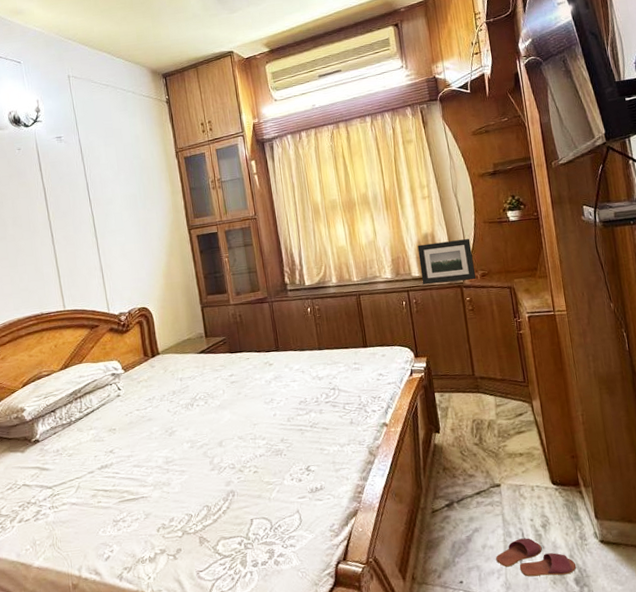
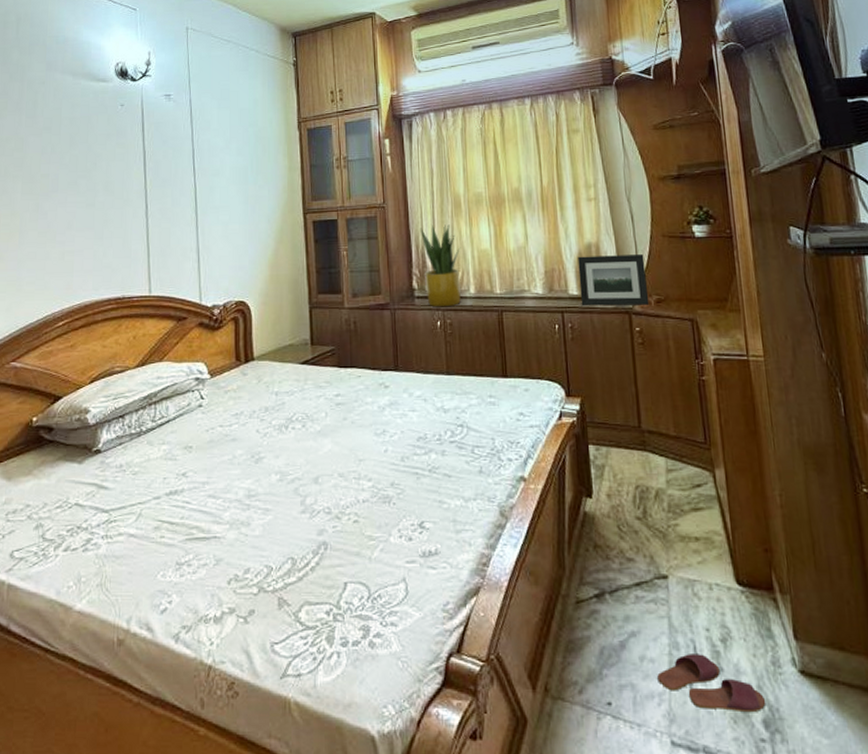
planter: none [288,228,326,297] -> present [420,224,461,307]

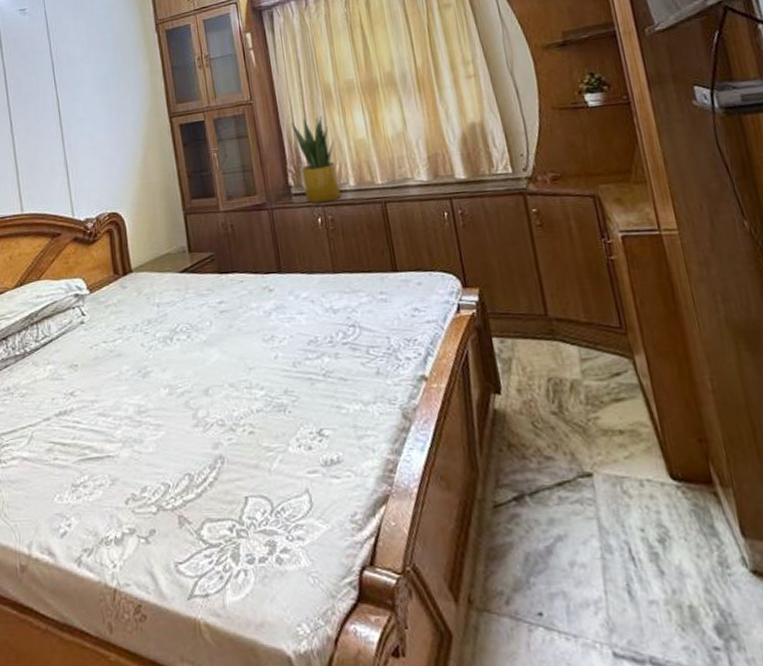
picture frame: present [577,254,650,306] -> none [461,130,545,191]
slippers: present [657,654,765,713] -> none [590,556,716,619]

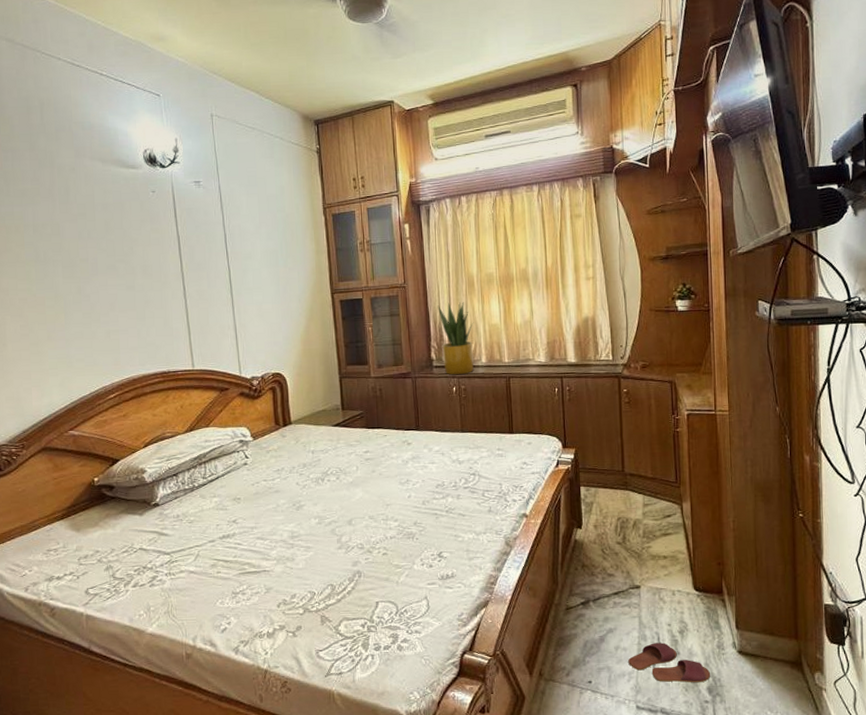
slippers: none [590,556,716,619] -> present [628,642,710,683]

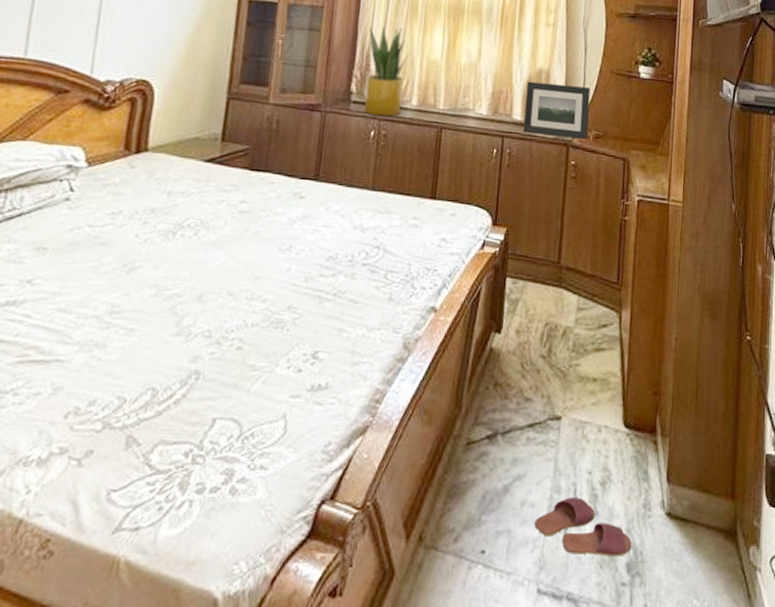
picture frame: none [576,326,636,372] -> present [522,81,591,139]

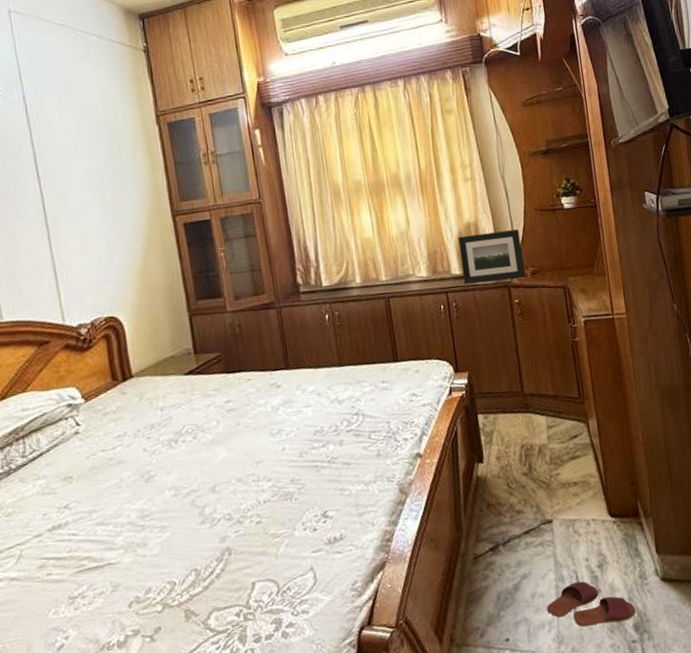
planter: present [364,25,410,117] -> none [300,215,348,301]

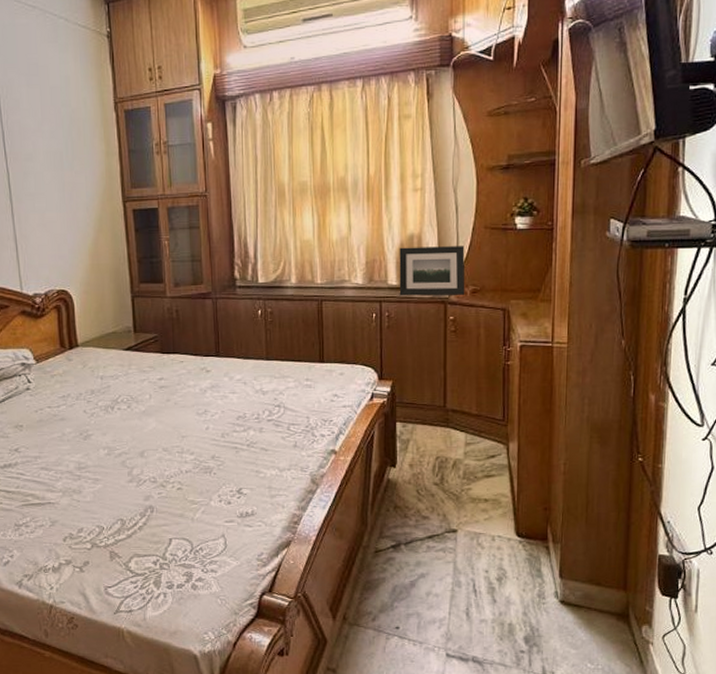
slippers: present [547,581,635,627] -> none [440,590,528,632]

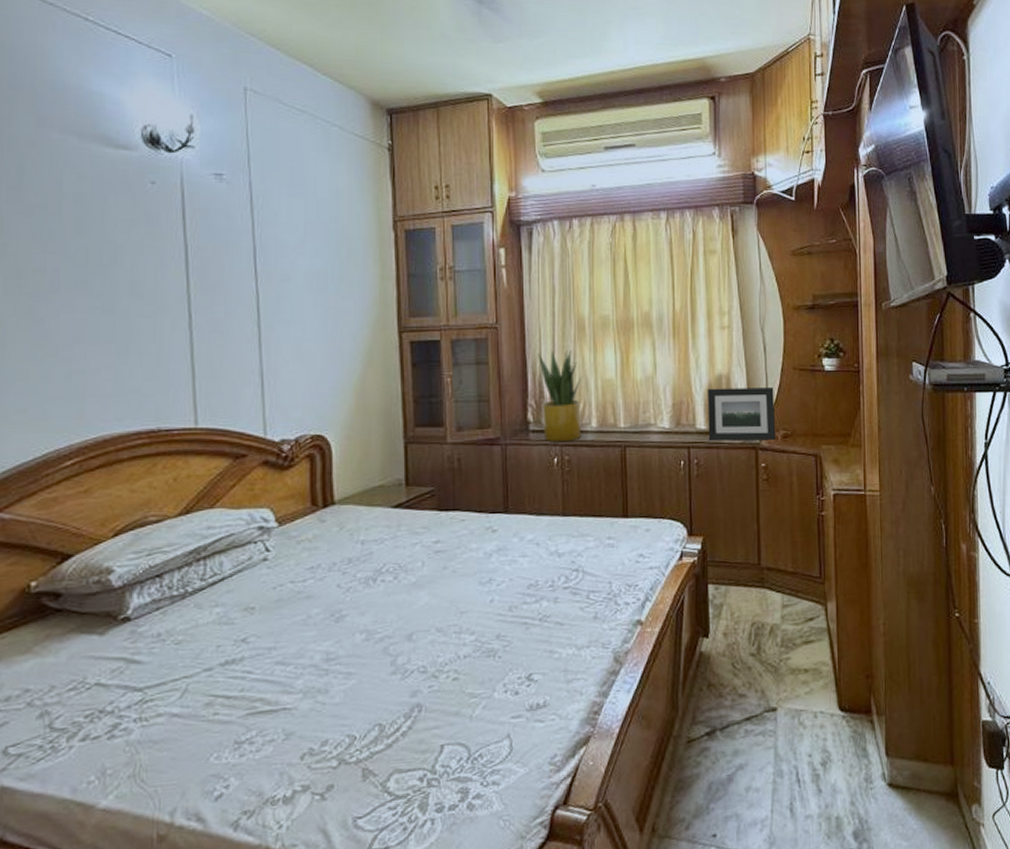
planter: none [243,214,284,297] -> present [538,350,583,443]

